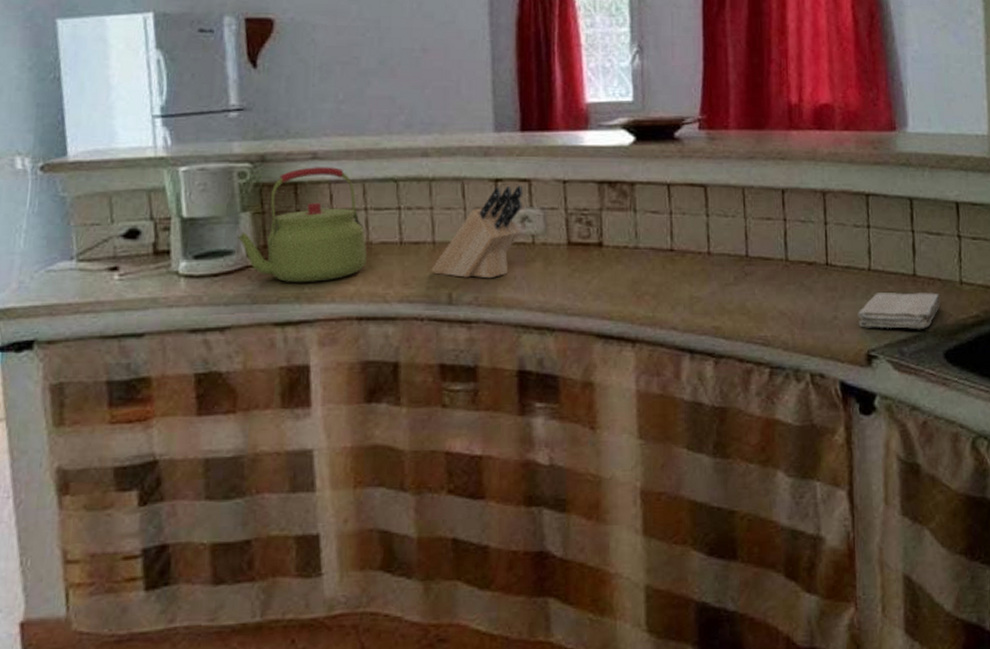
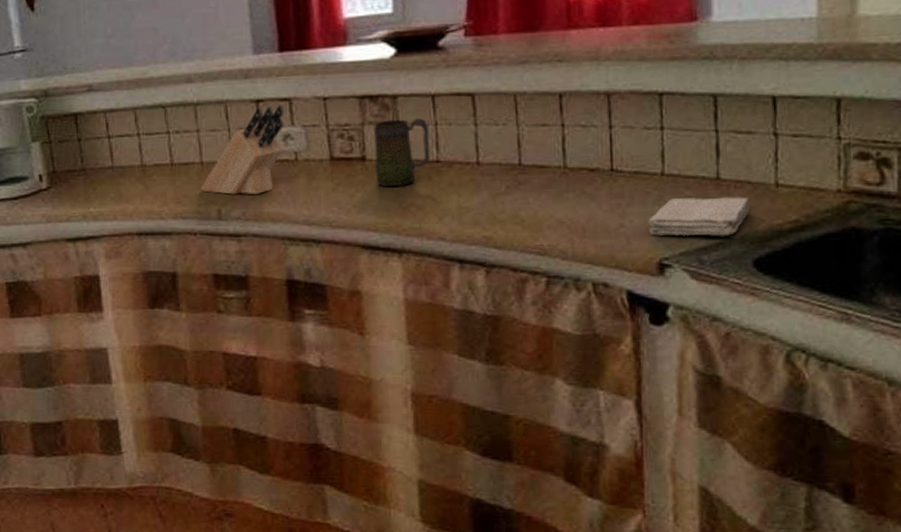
kettle: present [238,167,367,282] -> none [31,97,143,203]
mug: none [612,206,665,275] -> present [374,118,431,187]

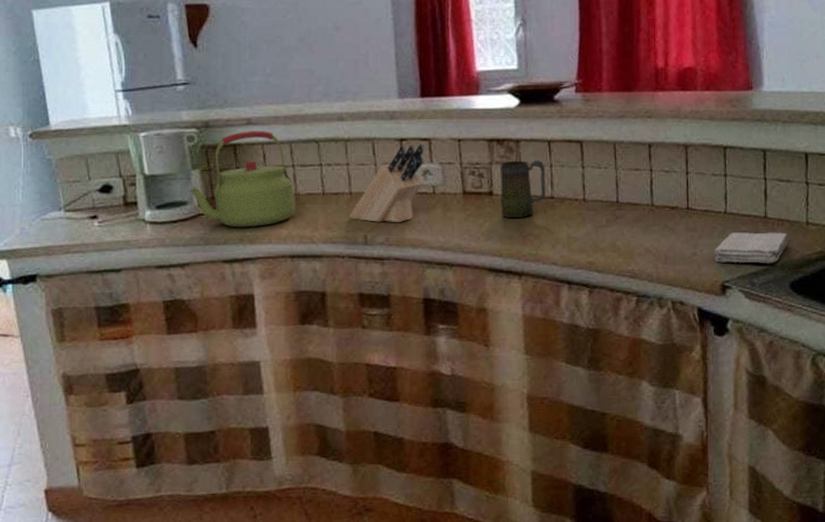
kettle: none [31,97,143,203] -> present [190,131,296,227]

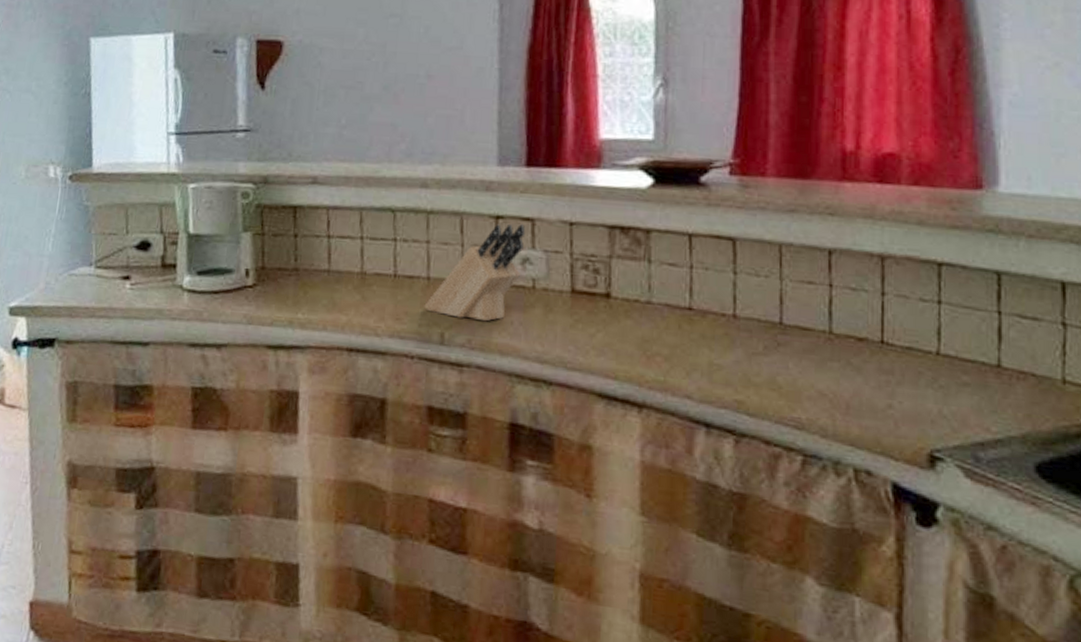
kettle: present [190,131,296,227] -> none [238,191,361,308]
mug: present [500,160,546,219] -> none [620,256,684,333]
washcloth: present [714,232,788,264] -> none [919,382,1033,433]

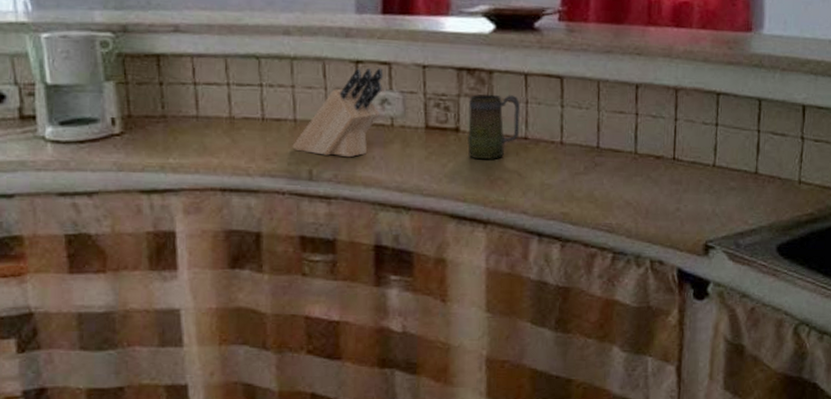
mug: none [620,256,684,333] -> present [467,94,520,160]

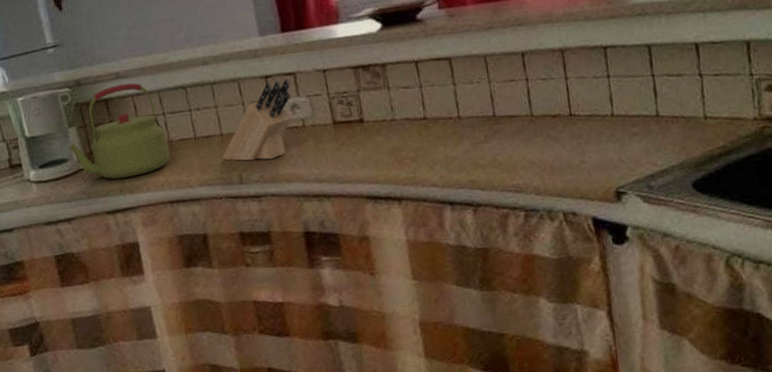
kettle: none [102,39,230,153] -> present [69,83,171,179]
mug: present [467,94,520,160] -> none [368,82,419,144]

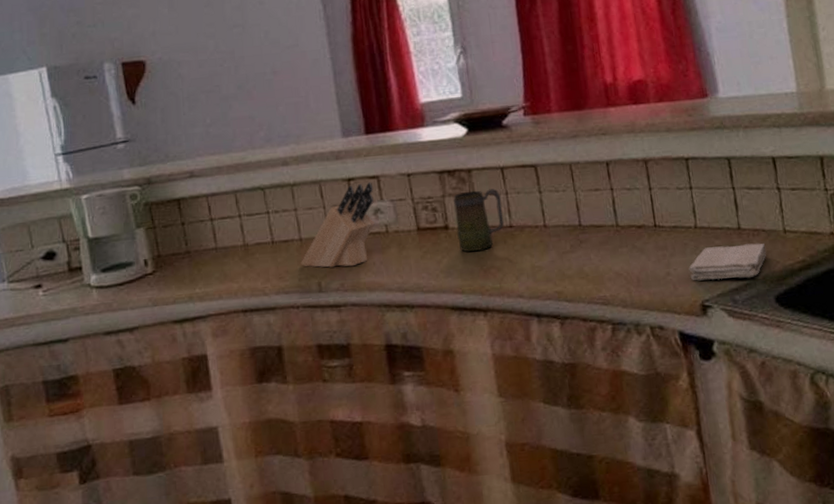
kettle: present [69,83,171,179] -> none [135,182,246,285]
mug: none [368,82,419,144] -> present [453,189,505,252]
washcloth: none [604,130,686,168] -> present [689,243,767,281]

